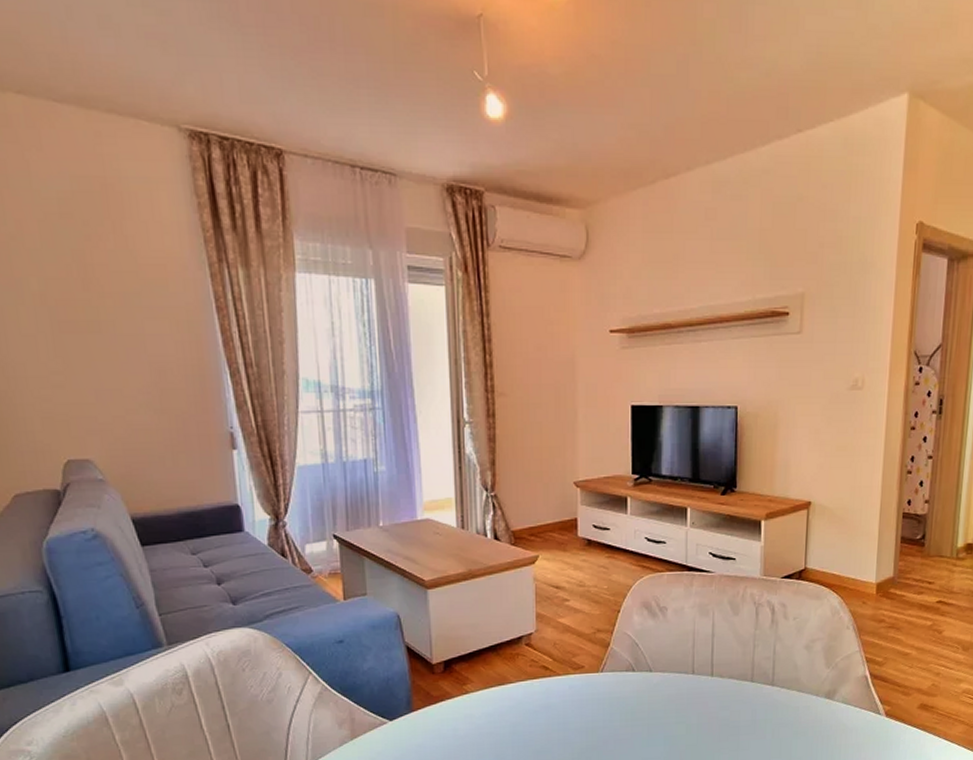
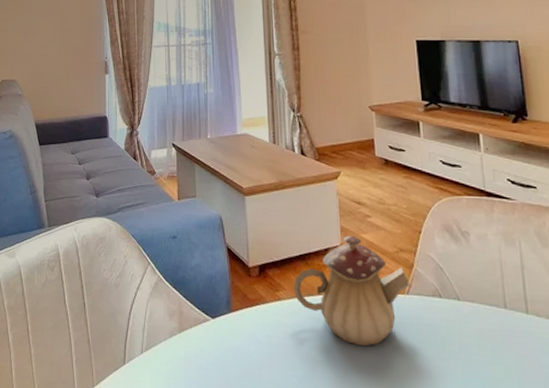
teapot: none [482,620,604,726] -> present [293,235,410,347]

